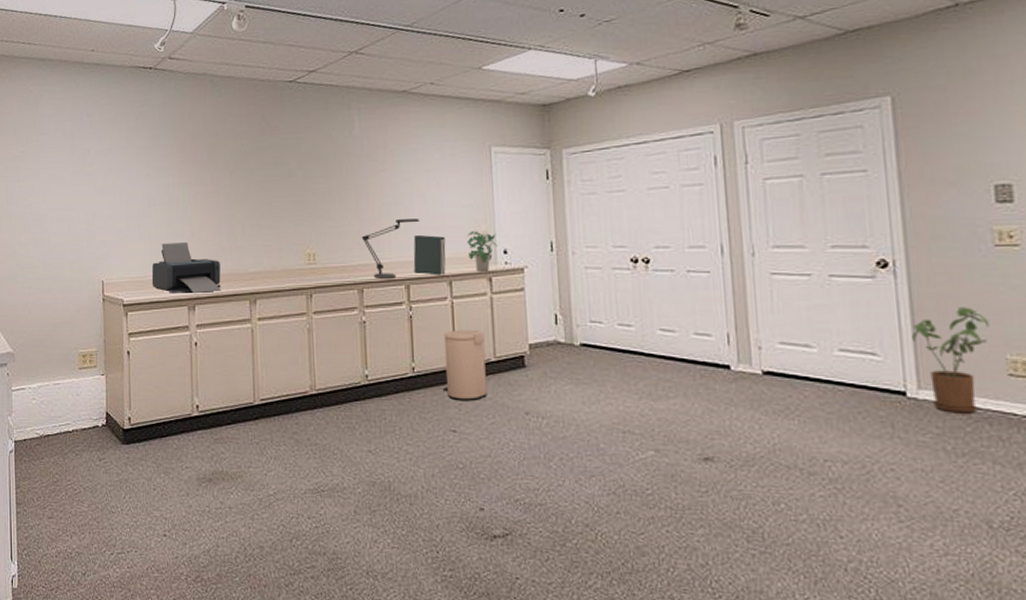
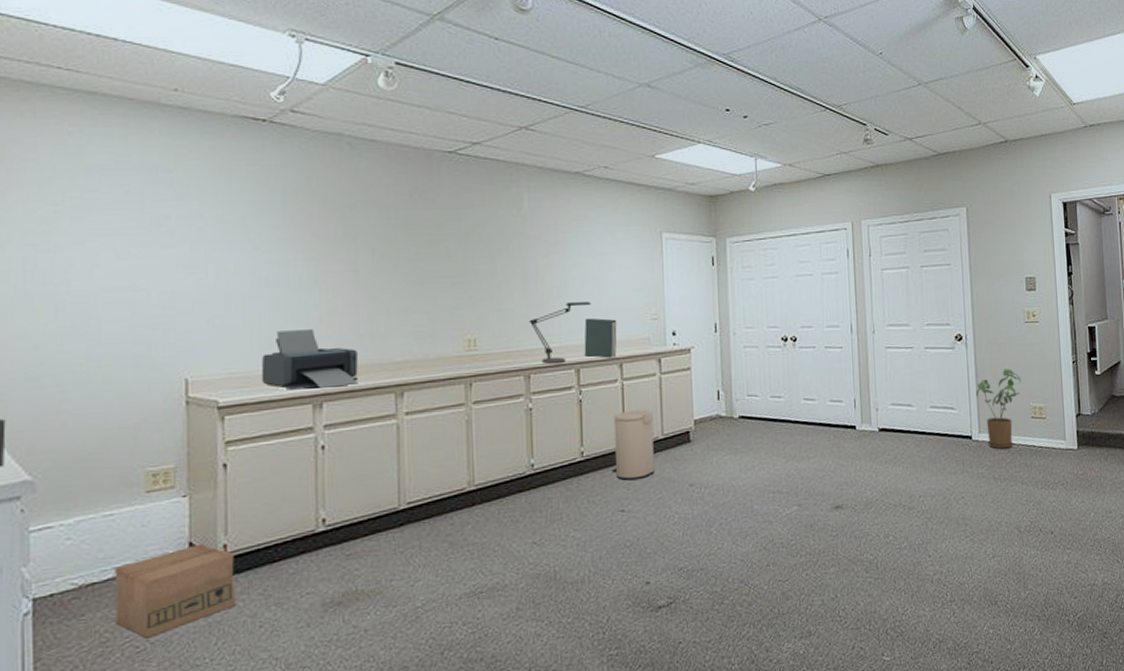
cardboard box: none [61,414,137,484] -> present [115,543,235,638]
potted plant: present [466,230,498,273] -> none [637,313,668,354]

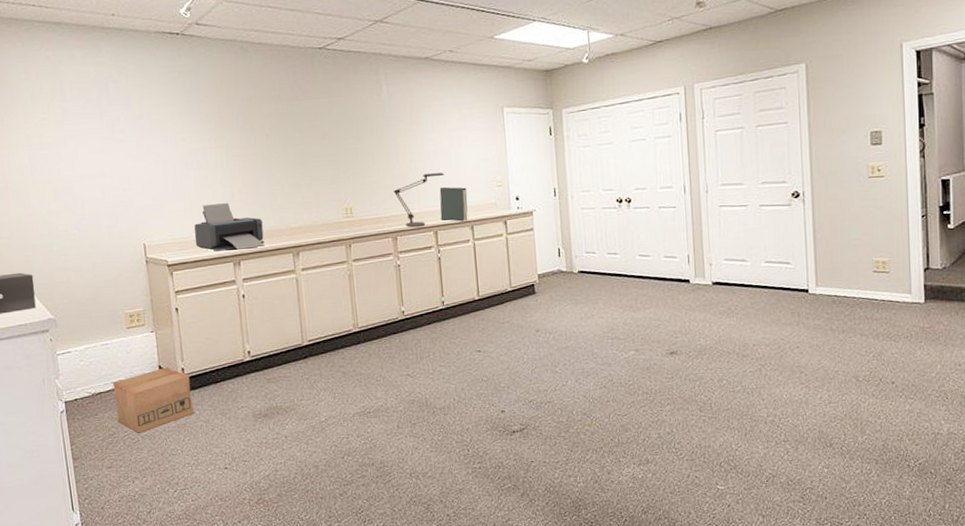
pedal bin: present [612,409,655,481] -> none [467,265,505,326]
house plant: present [975,369,1022,450] -> none [813,224,863,302]

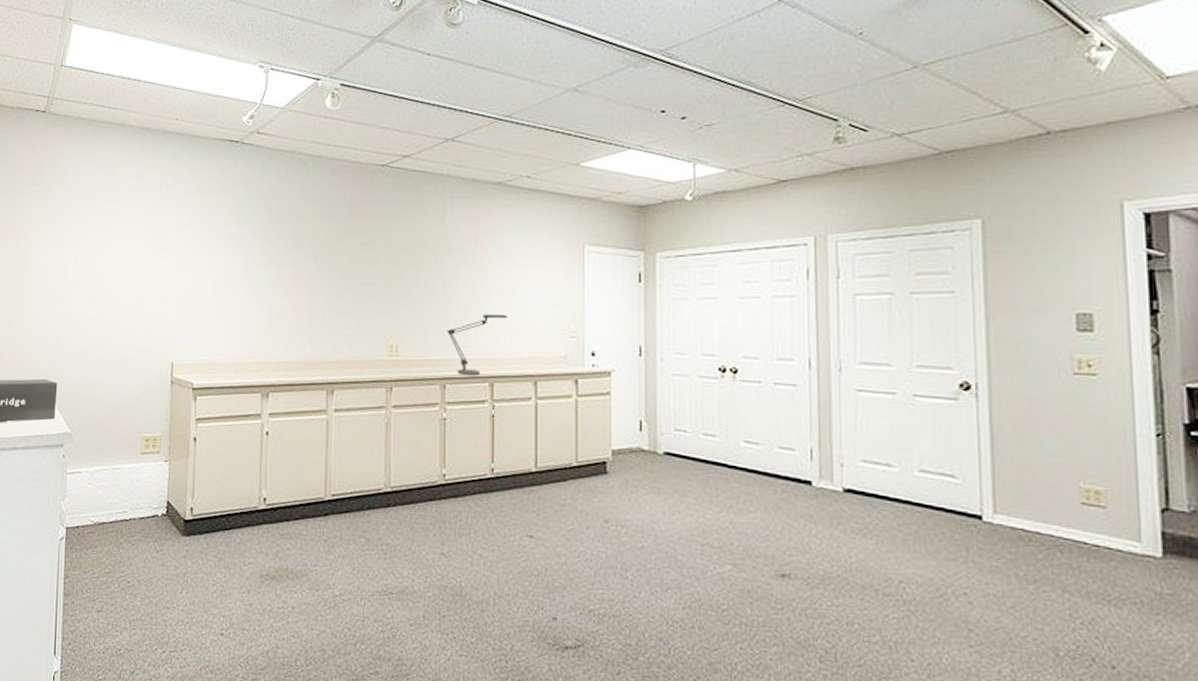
cardboard box: present [113,366,194,433] -> none [116,503,198,576]
printer: present [194,203,265,251] -> none [224,326,298,381]
binder: present [439,186,468,222] -> none [499,331,533,375]

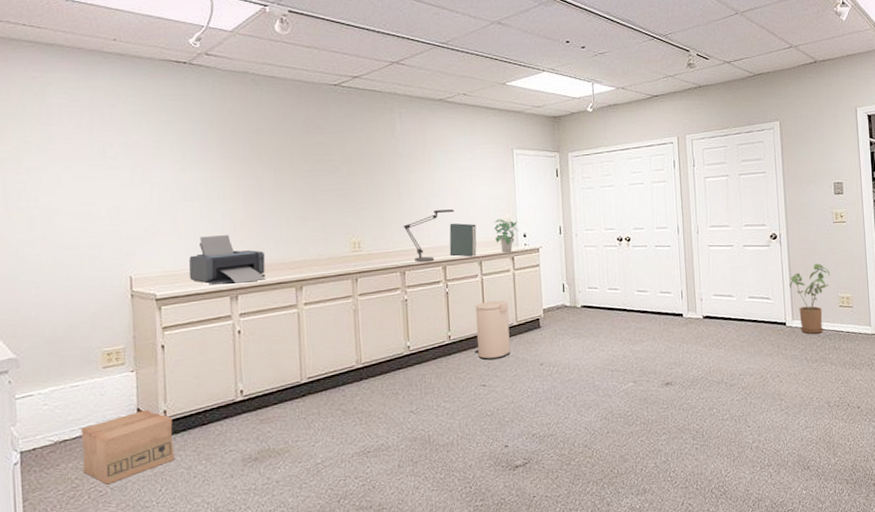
cardboard box: none [116,503,198,576] -> present [81,409,174,485]
printer: none [224,326,298,381] -> present [188,235,266,285]
binder: none [499,331,533,375] -> present [449,223,477,257]
pedal bin: none [522,431,567,507] -> present [475,300,511,360]
potted plant: none [554,330,586,374] -> present [494,218,519,253]
house plant: none [989,433,1066,540] -> present [789,263,831,334]

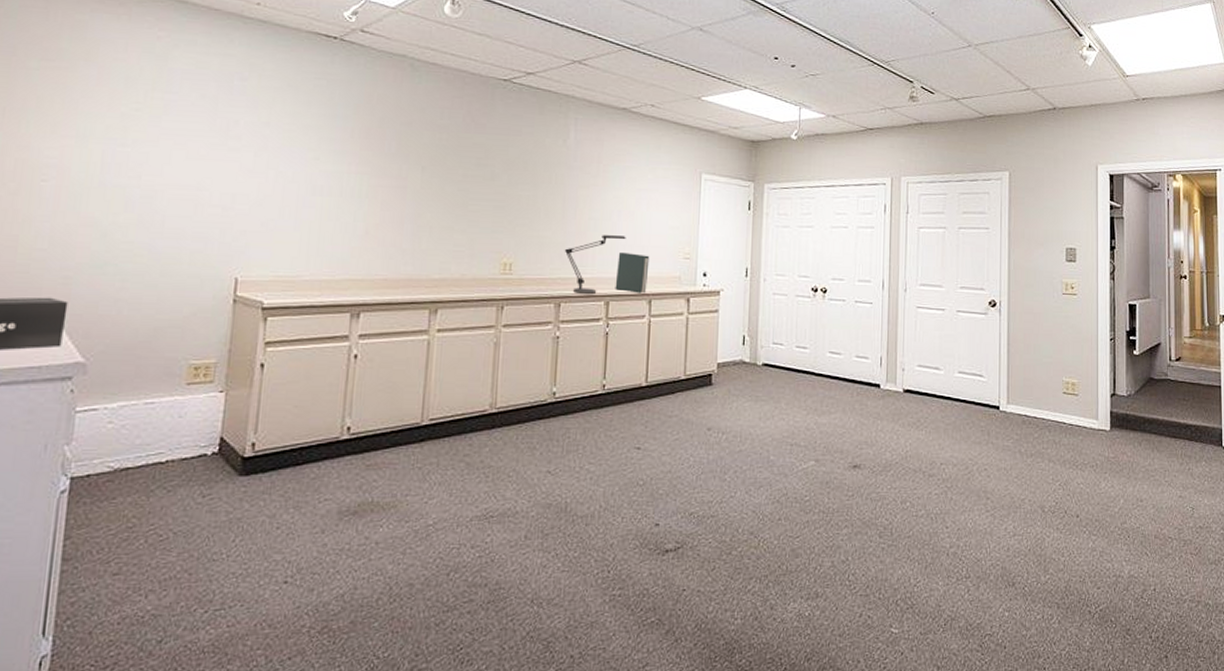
cardboard box: present [81,409,174,485] -> none [143,439,261,528]
printer: present [188,235,266,285] -> none [305,239,398,300]
pedal bin: present [475,300,511,360] -> none [632,347,677,419]
potted plant: present [494,218,519,253] -> none [669,252,699,293]
house plant: present [789,263,831,334] -> none [1006,340,1055,423]

